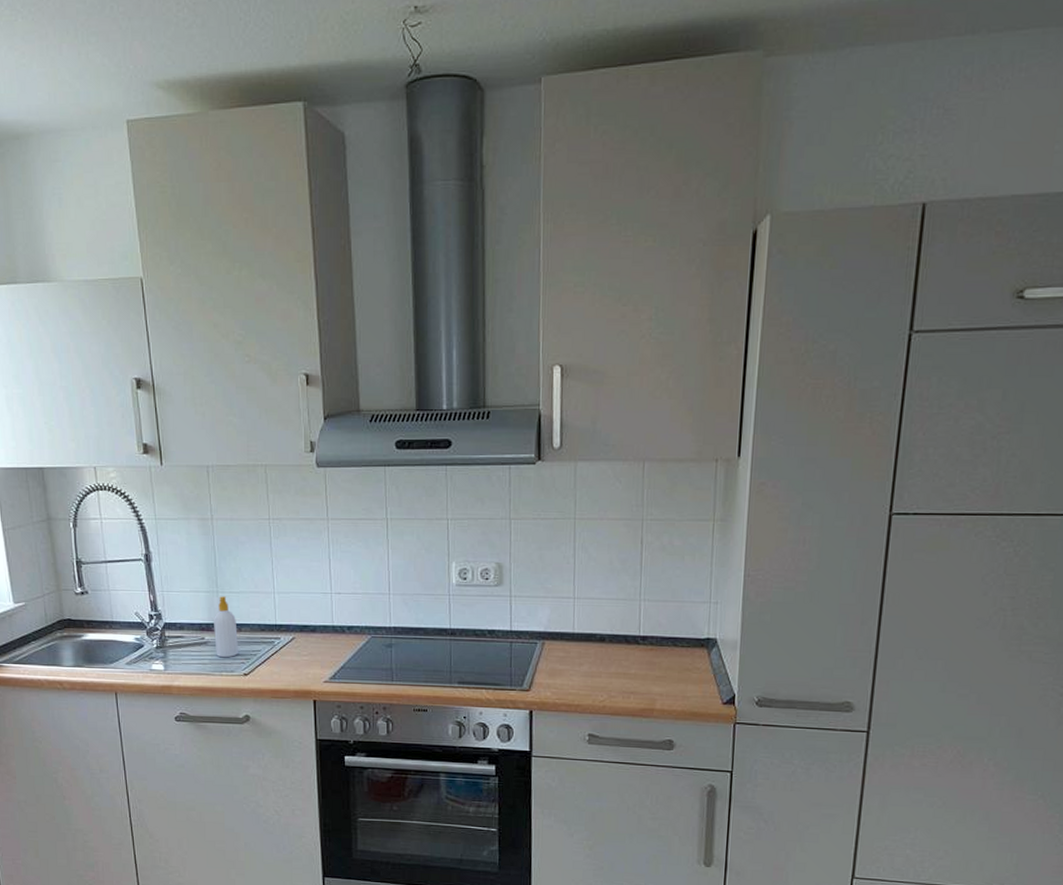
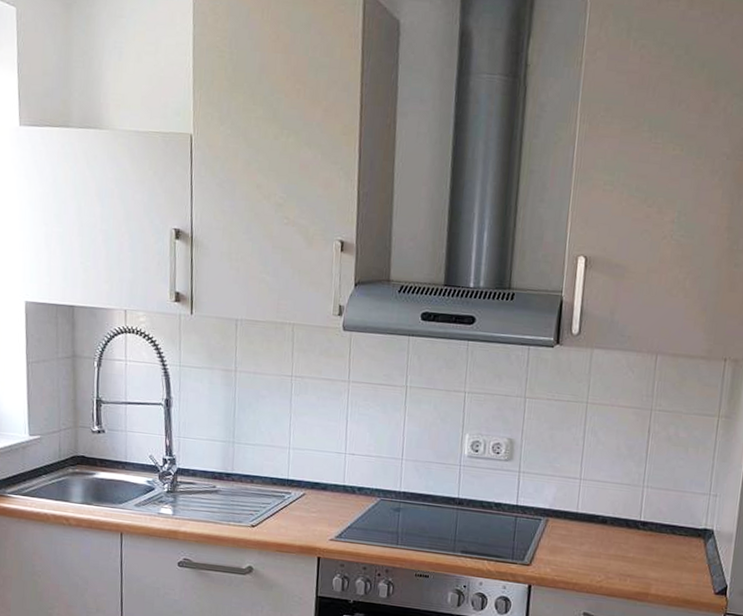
soap bottle: present [214,596,239,658] -> none [225,447,250,508]

